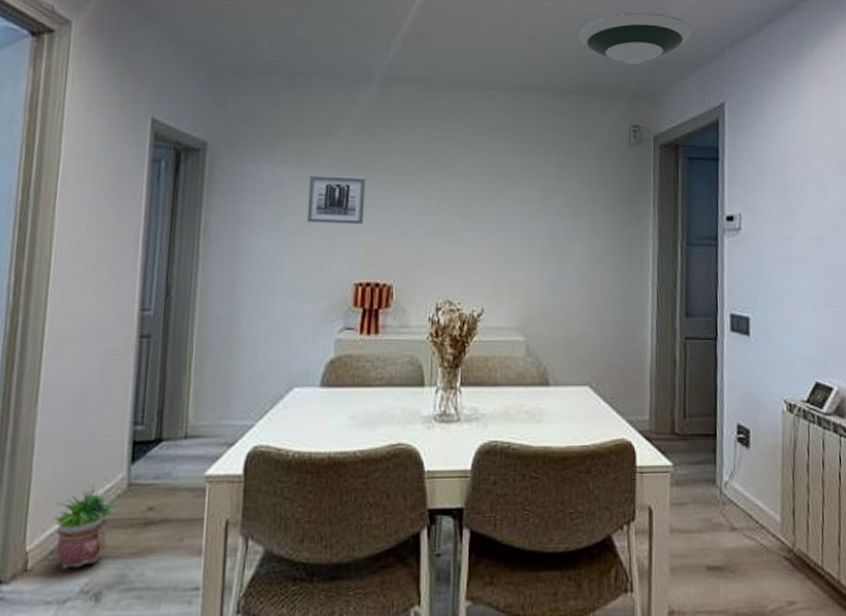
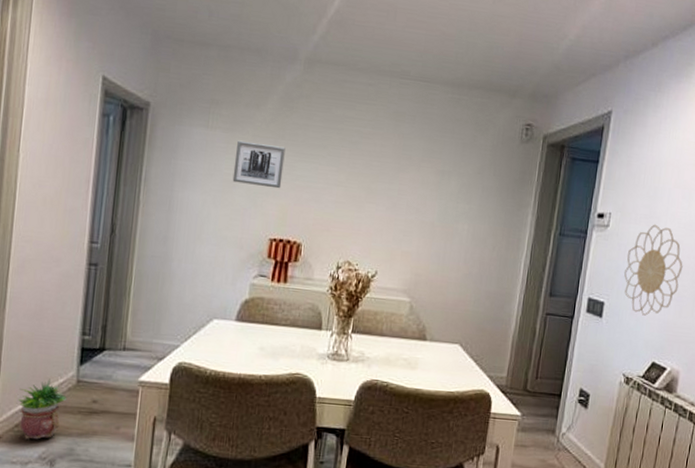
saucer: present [579,12,693,64] -> none [487,17,593,68]
decorative wall piece: none [765,222,831,328] -> present [623,224,683,316]

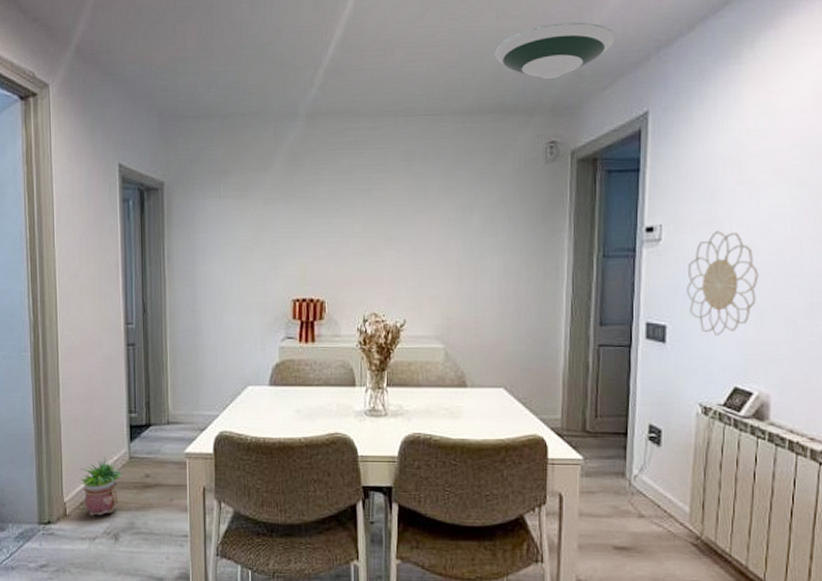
wall art: present [232,140,285,189] -> none [249,205,298,249]
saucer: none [487,17,593,68] -> present [495,22,616,79]

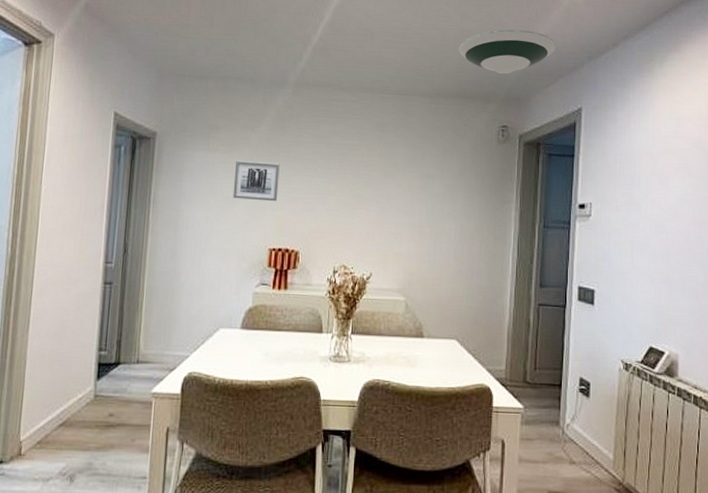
potted plant: present [79,457,123,517] -> none [39,394,86,457]
wall art: none [249,205,298,249] -> present [232,160,280,202]
decorative wall piece: present [685,230,759,336] -> none [610,211,669,301]

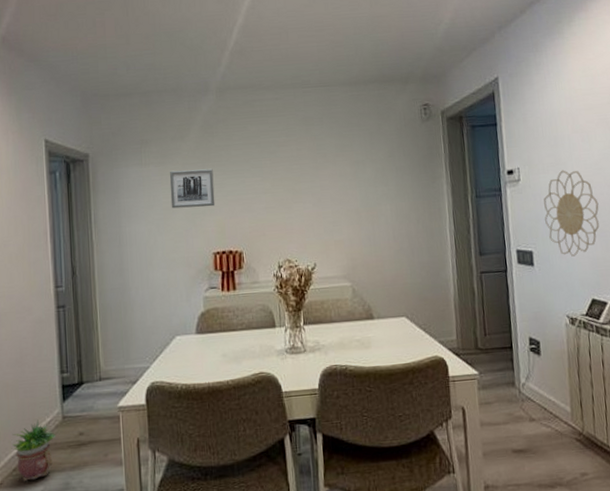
potted plant: none [39,394,86,457] -> present [11,419,57,482]
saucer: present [459,29,557,74] -> none [371,8,466,54]
decorative wall piece: none [610,211,669,301] -> present [543,170,600,257]

